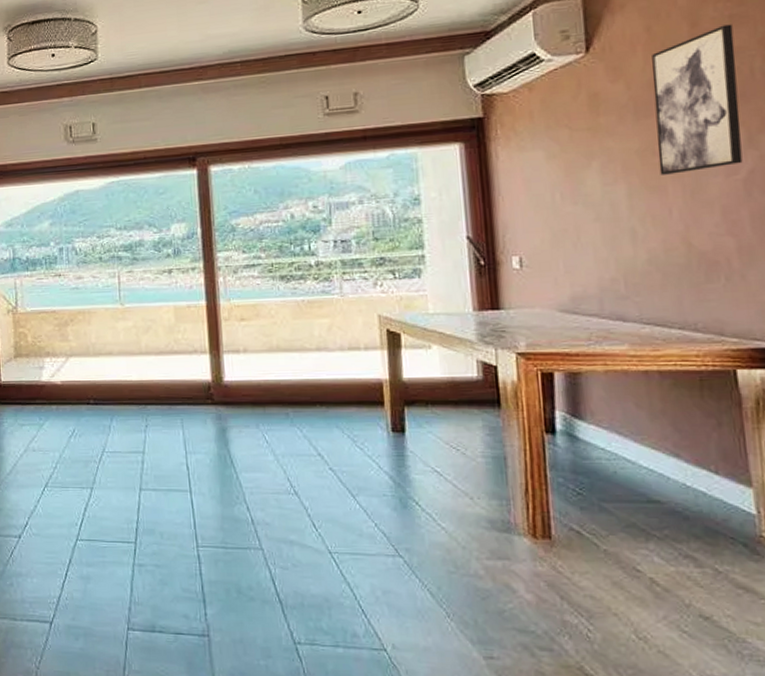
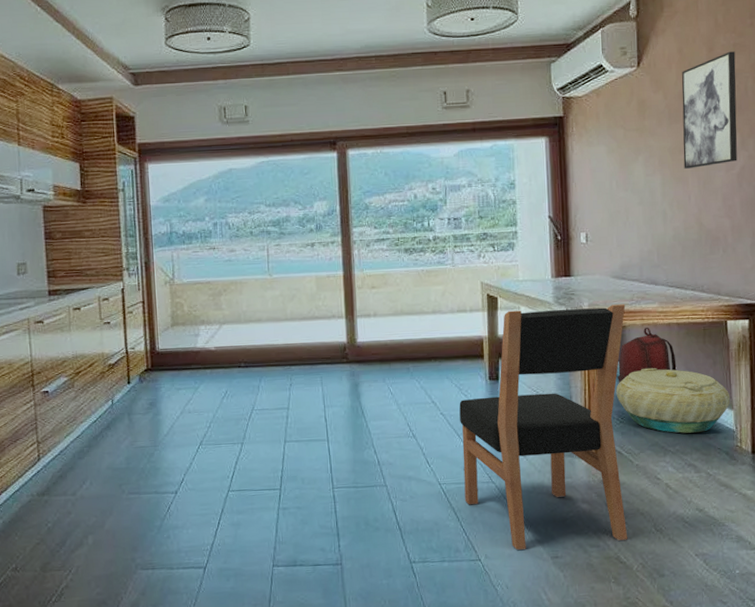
dining chair: none [353,345,596,646] -> present [459,304,628,551]
basket: none [570,426,748,514] -> present [616,367,731,434]
backpack: none [572,375,661,444] -> present [618,328,677,383]

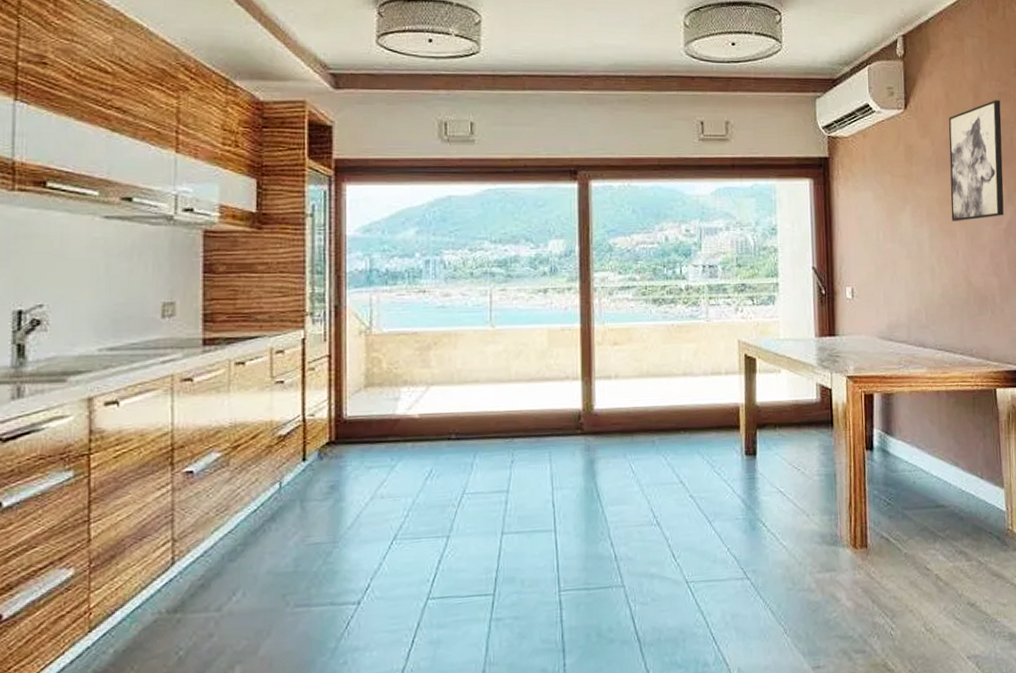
dining chair: present [459,304,628,551] -> none [711,368,896,661]
basket: present [616,367,731,434] -> none [883,440,1001,516]
backpack: present [618,328,677,383] -> none [885,395,946,459]

